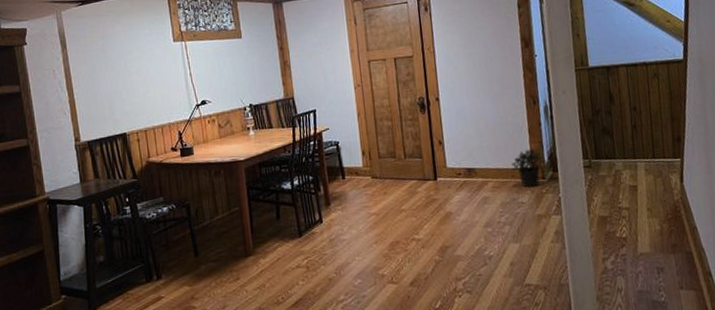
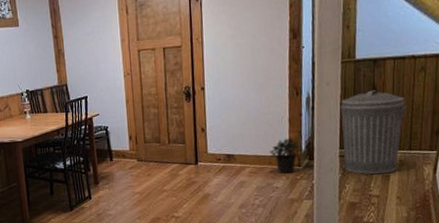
trash can: none [579,97,645,185] -> present [340,90,405,174]

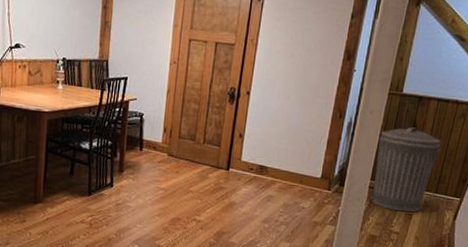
potted plant: present [269,137,304,174] -> none [302,159,336,196]

